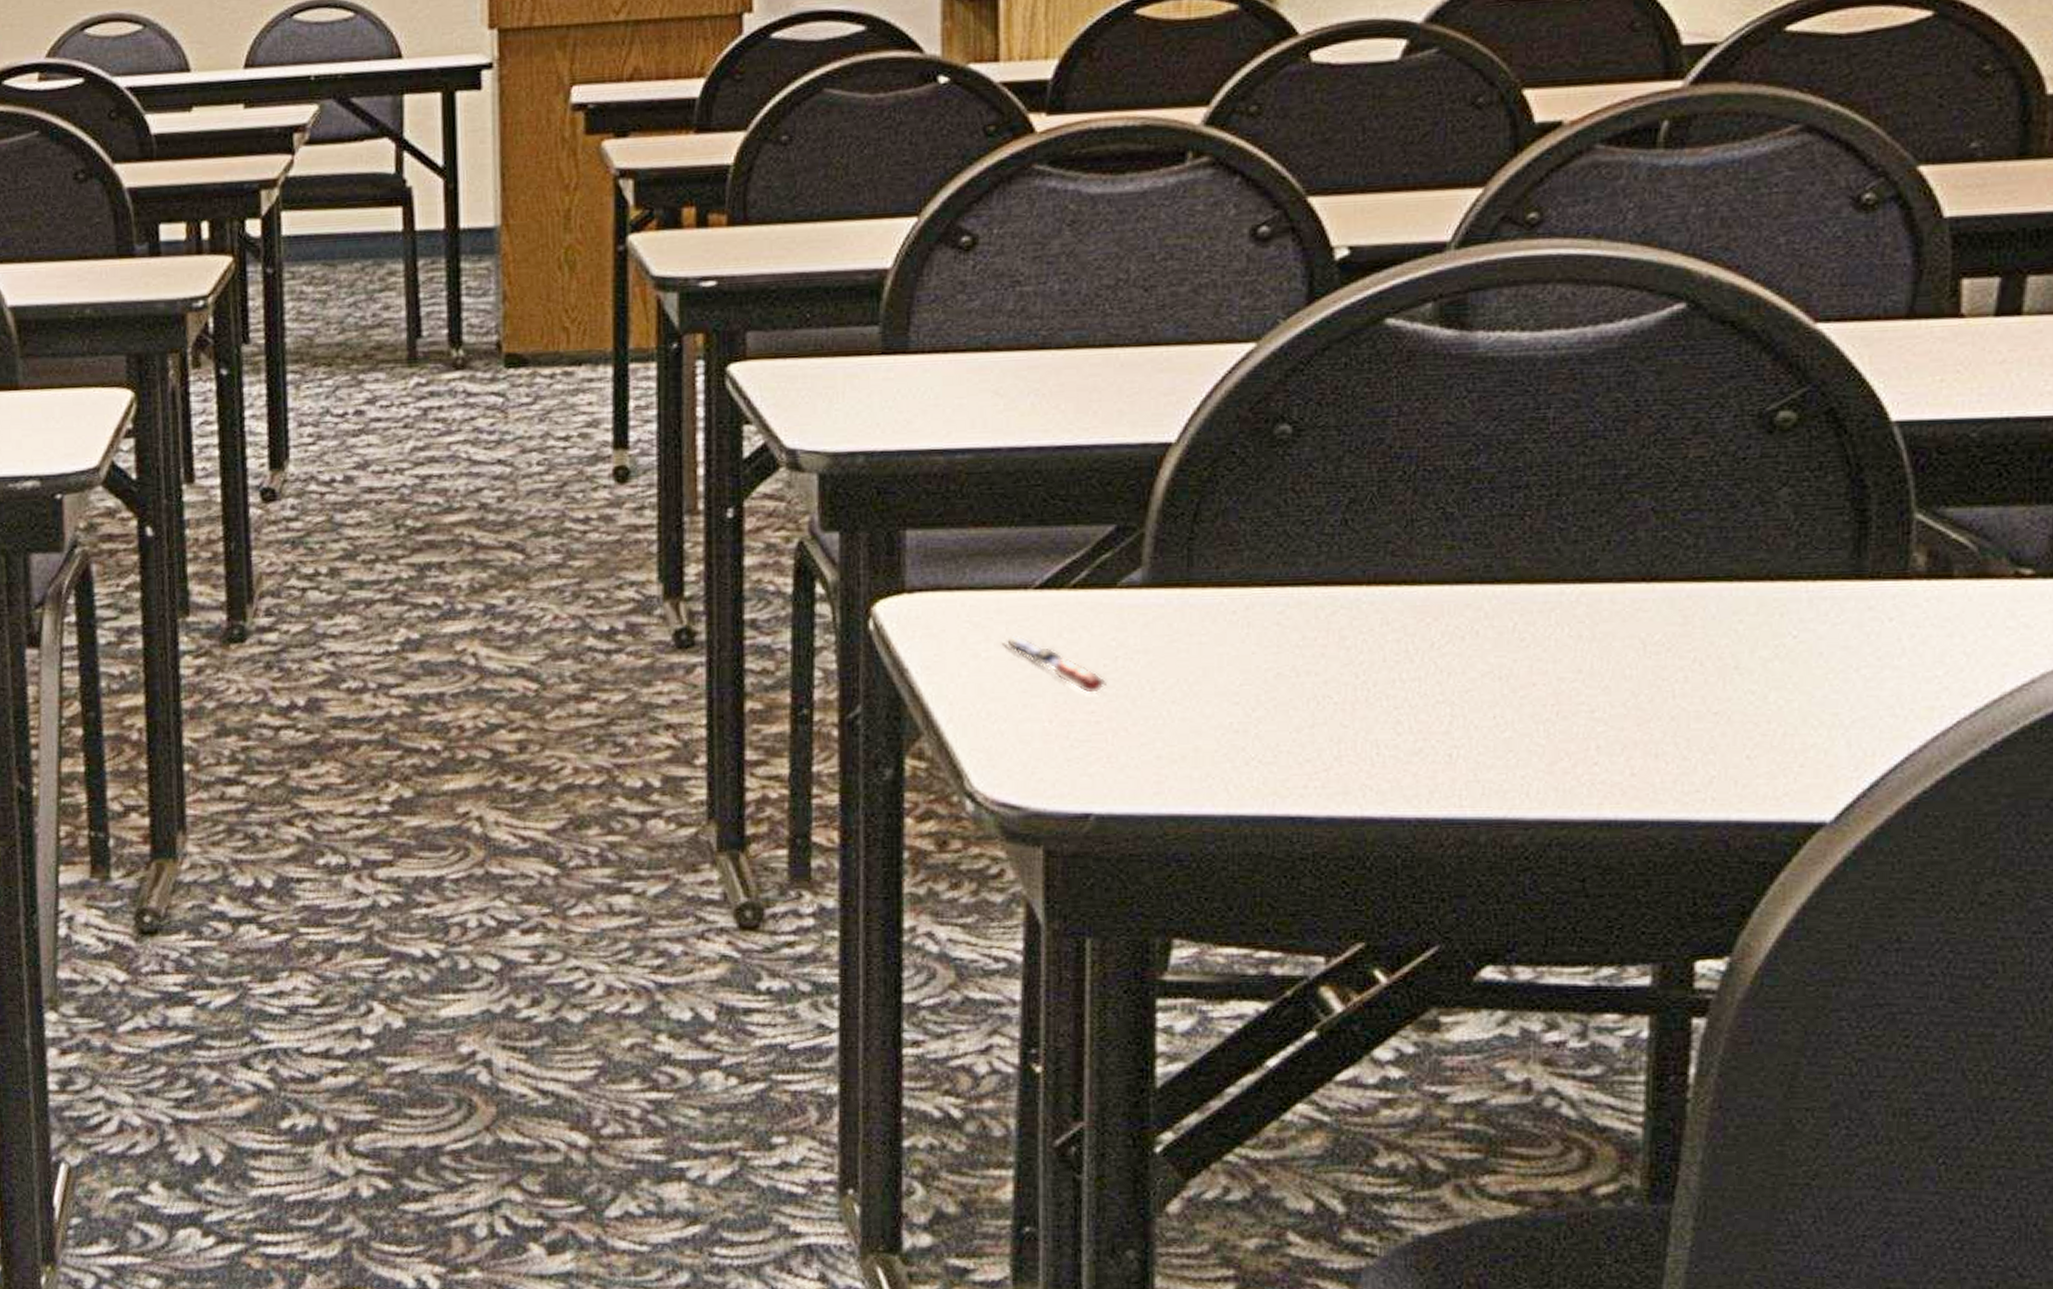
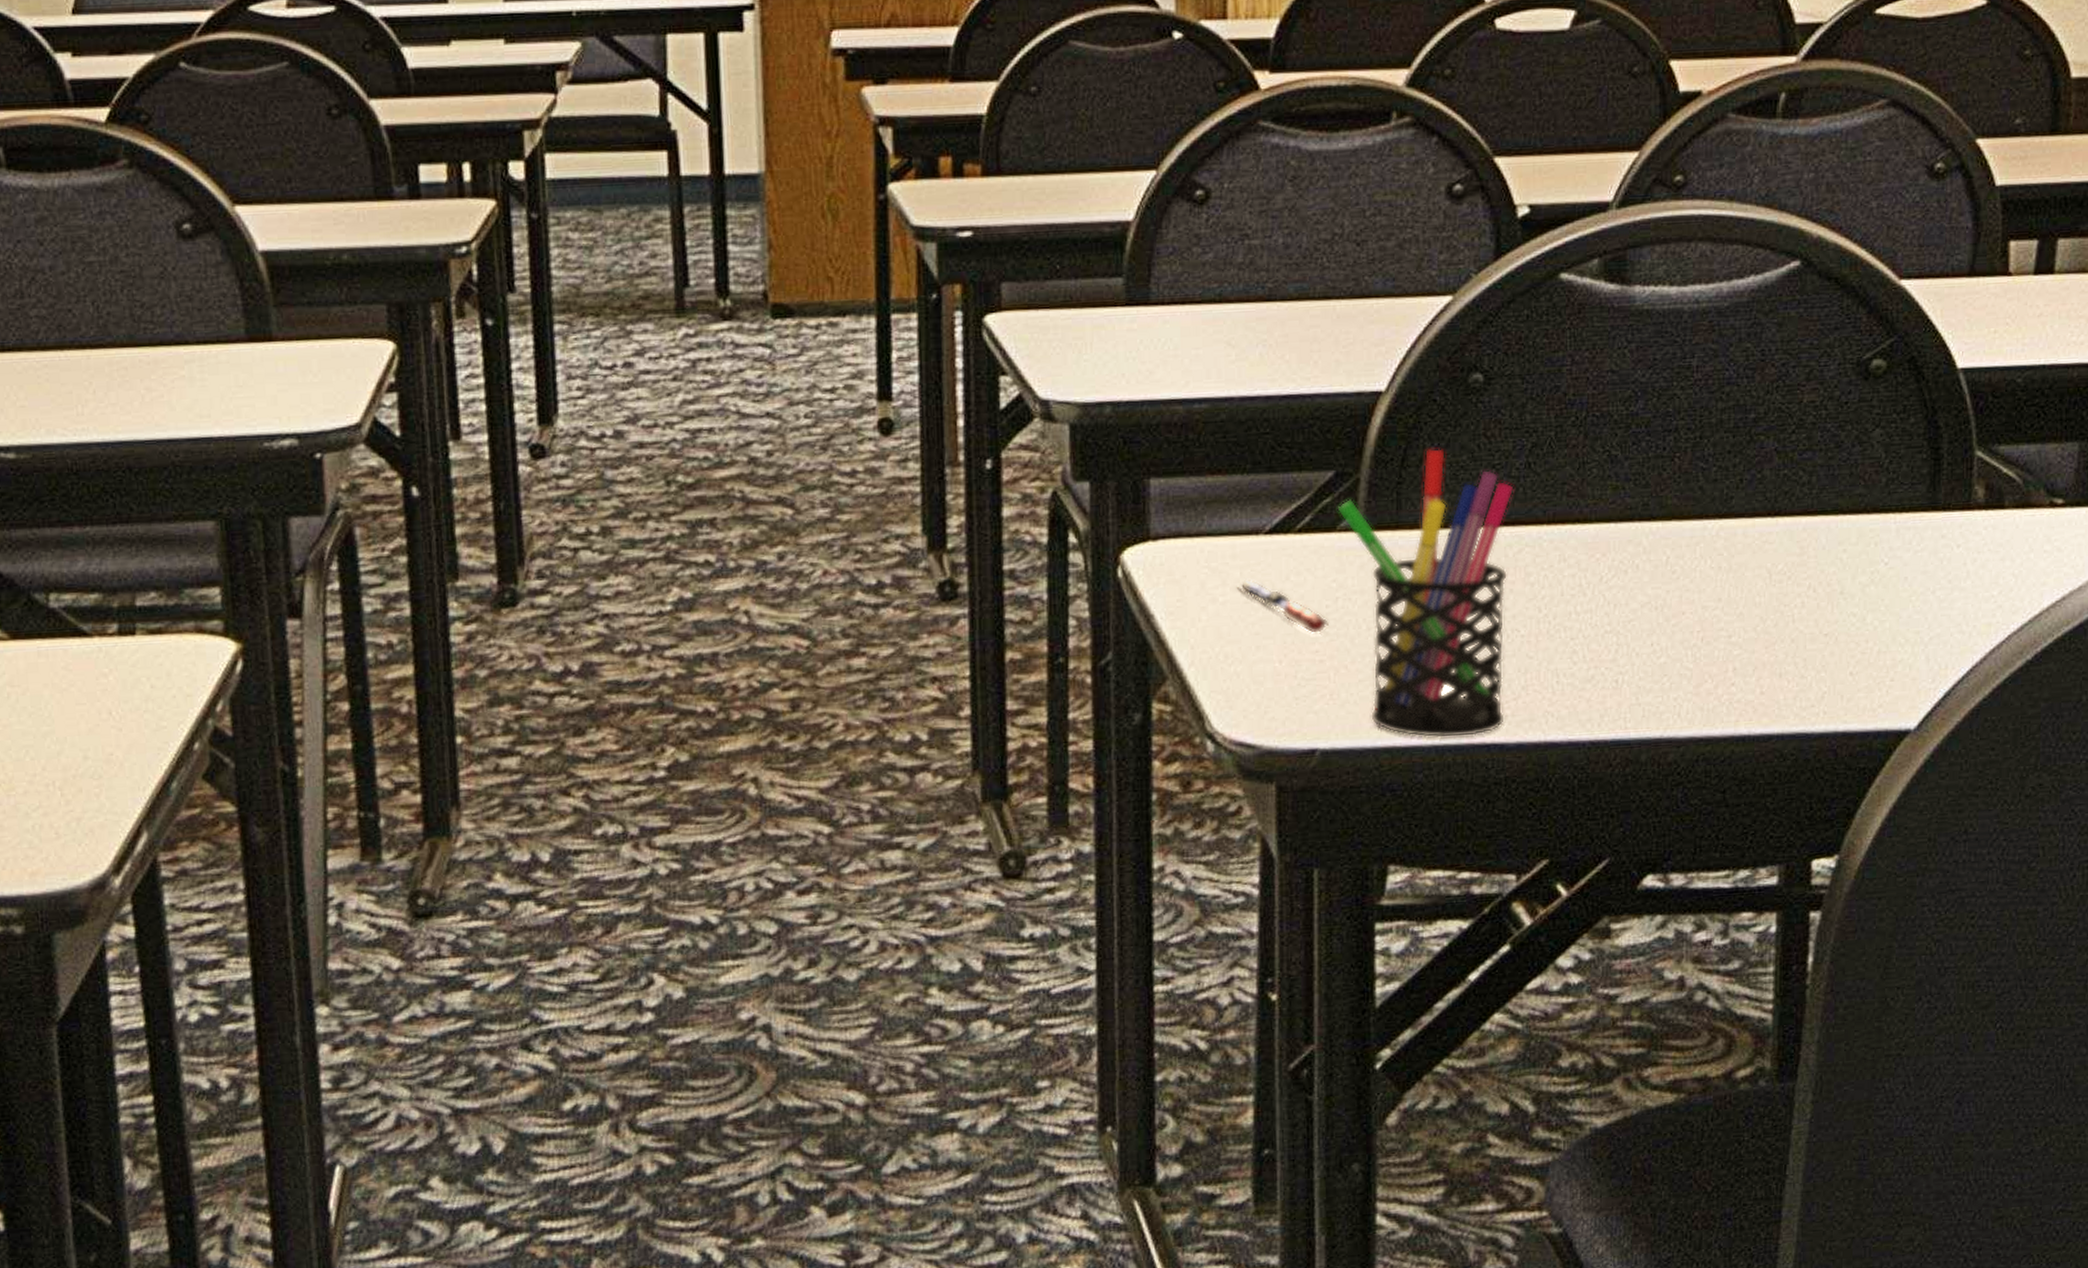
pen holder: none [1118,502,1327,809] -> present [1337,448,1514,738]

